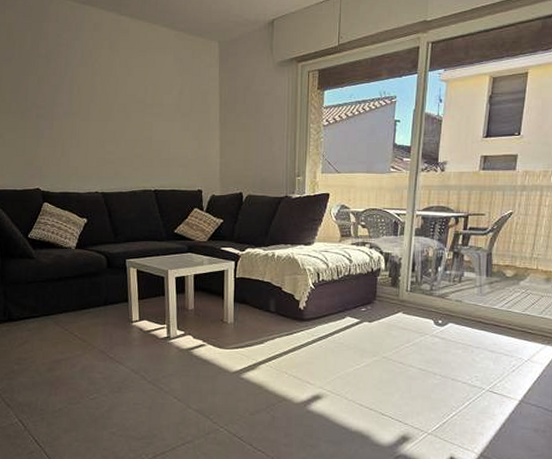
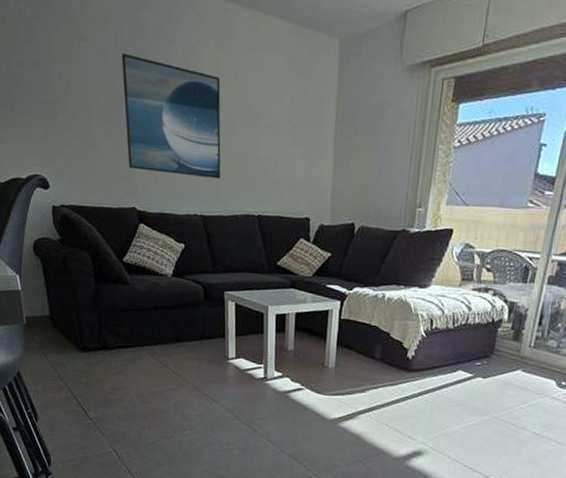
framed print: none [25,58,119,160] -> present [121,54,221,179]

